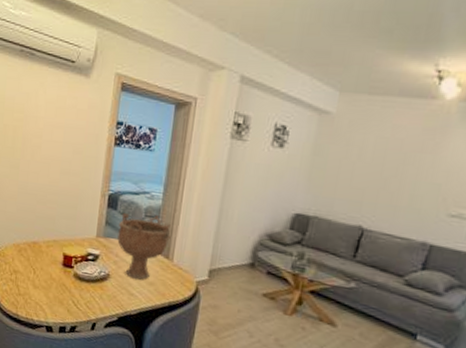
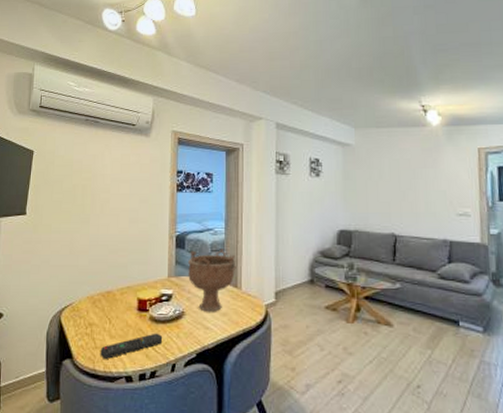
remote control: none [23,290,86,307] -> present [100,333,163,359]

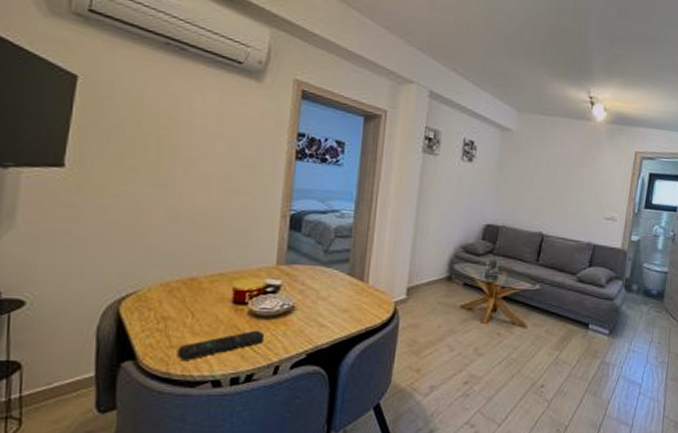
decorative bowl: present [188,249,236,312] -> none [303,234,365,308]

